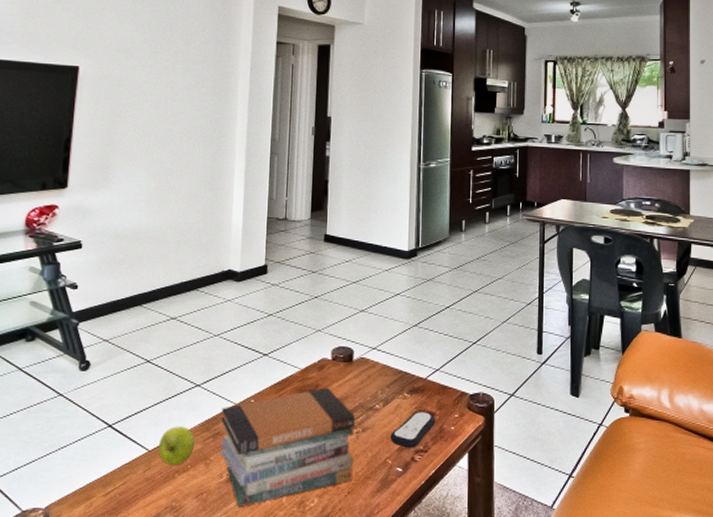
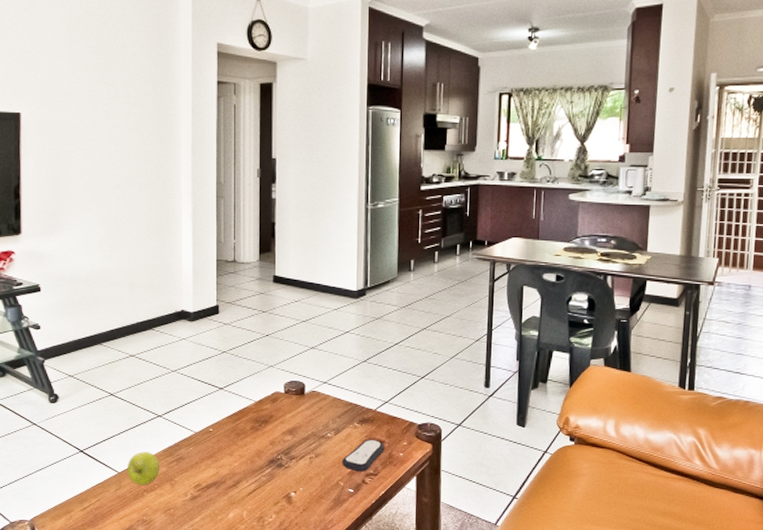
book stack: present [220,387,356,508] -> none [182,418,309,522]

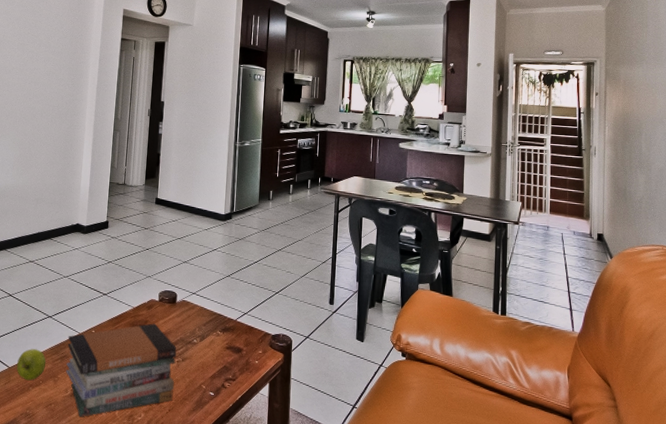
book stack: none [182,418,309,522] -> present [66,323,177,418]
remote control: present [342,439,384,472] -> none [205,346,242,377]

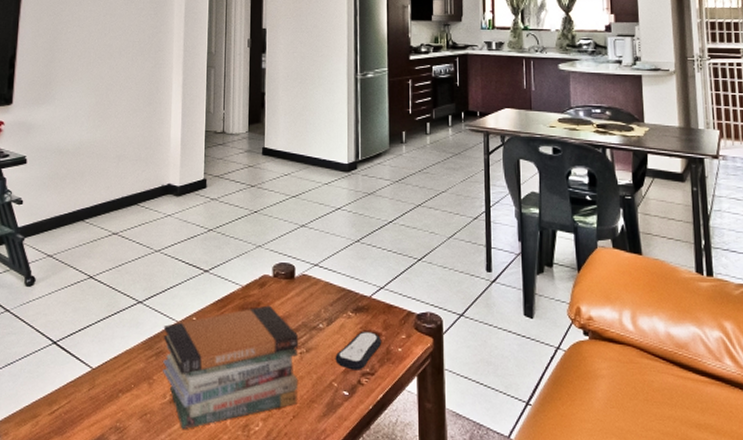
apple: present [17,349,47,381] -> none [102,344,138,385]
remote control: none [205,346,242,377] -> present [335,331,381,370]

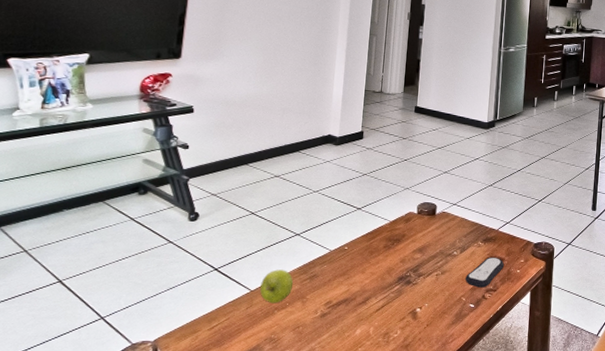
apple: none [102,344,138,385] -> present [260,269,294,304]
book stack: present [163,305,299,430] -> none [315,237,436,339]

